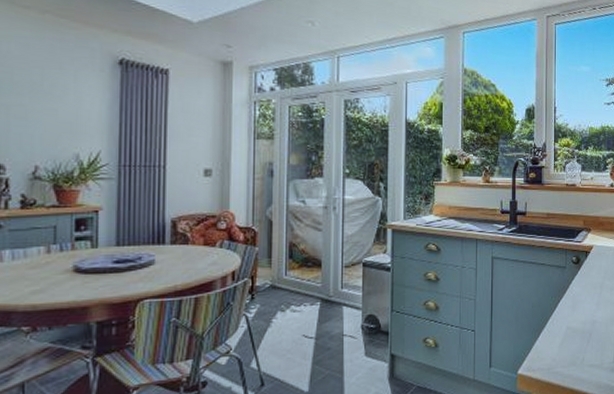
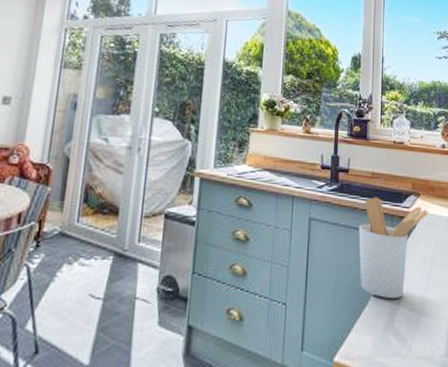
utensil holder: none [537,234,599,320] -> present [359,197,429,298]

